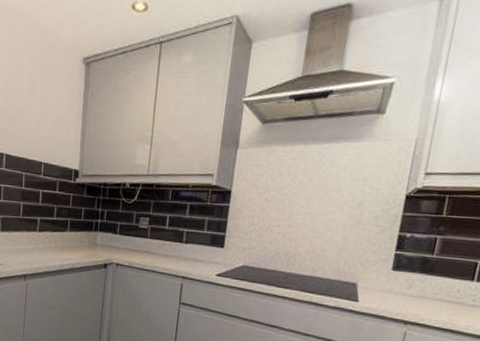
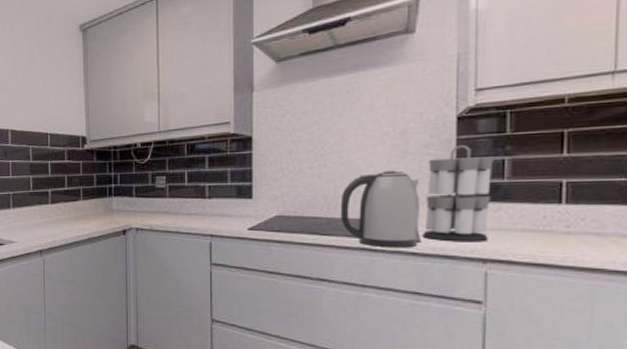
kettle: none [296,236,366,306] -> present [340,171,420,248]
spice rack: none [360,220,429,307] -> present [422,144,494,242]

